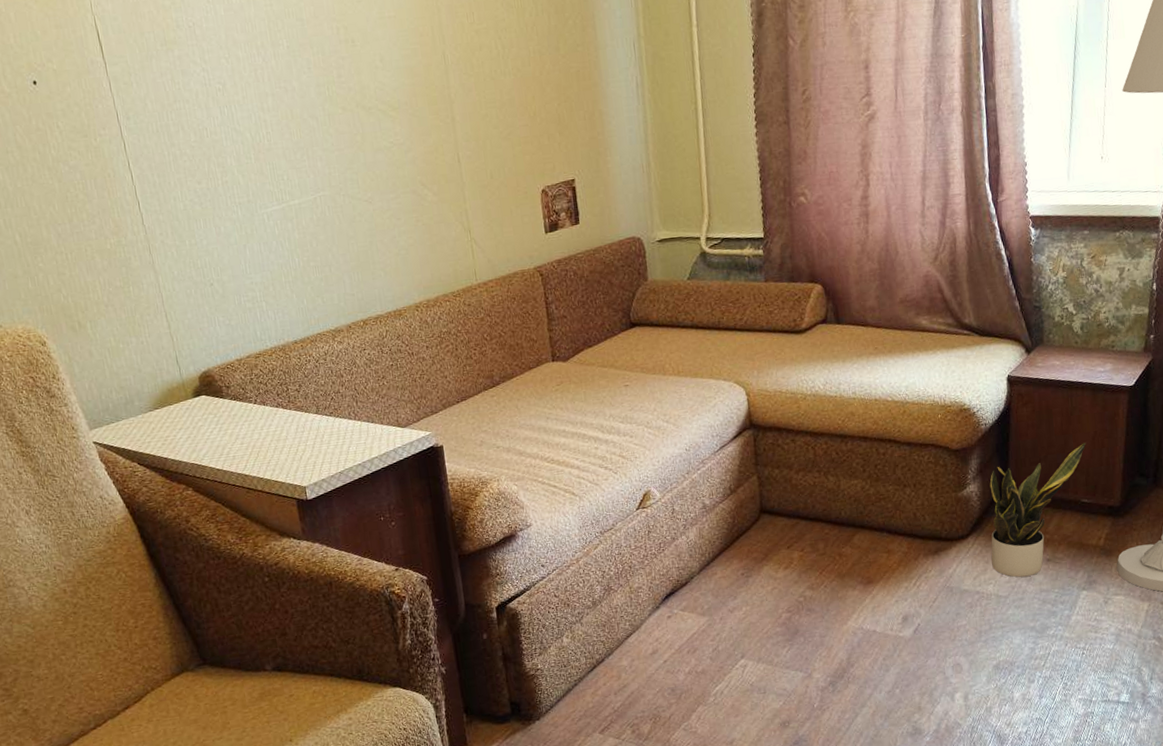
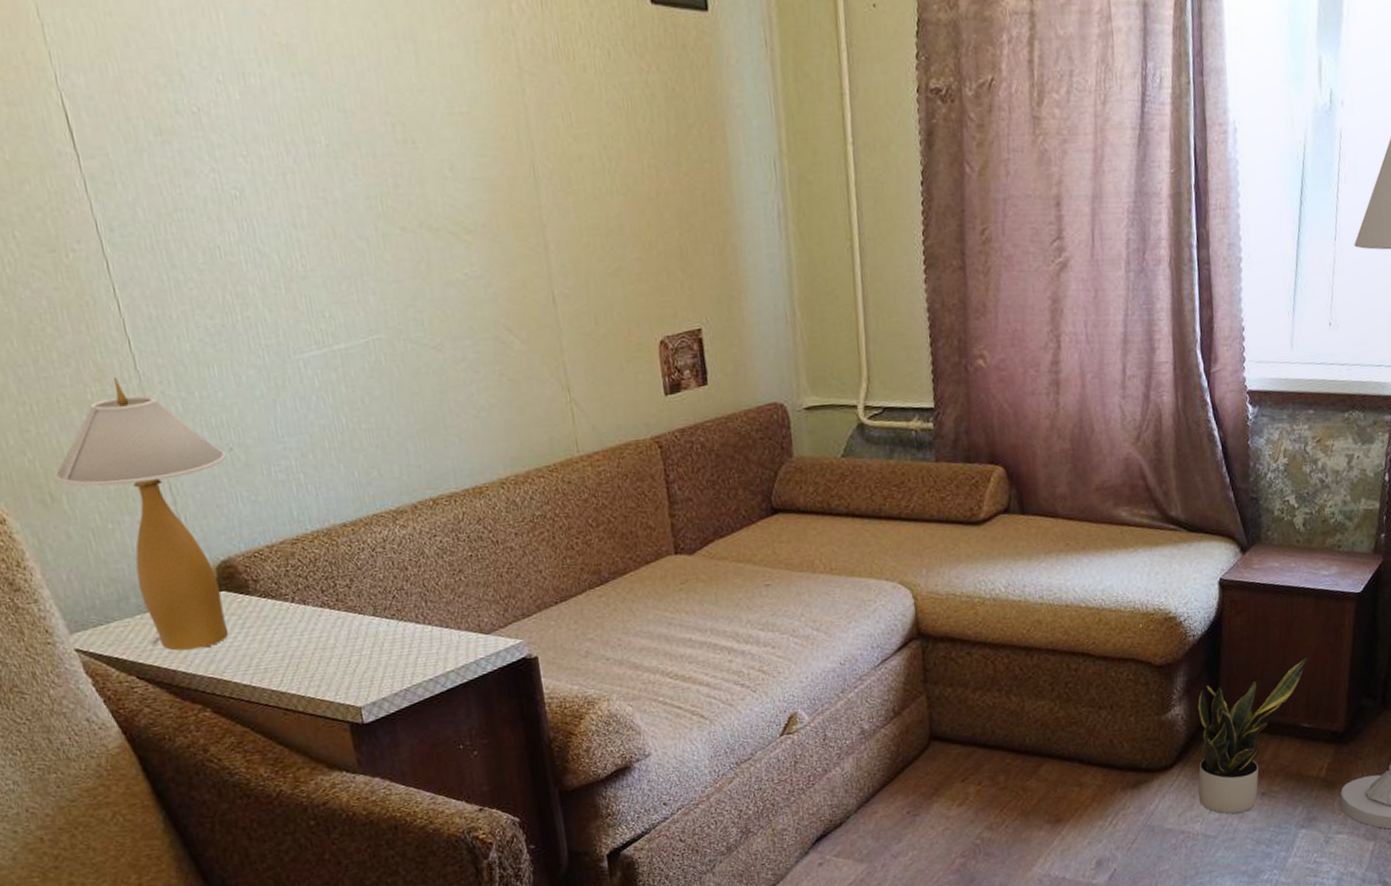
table lamp: none [81,230,209,443] -> present [53,376,229,651]

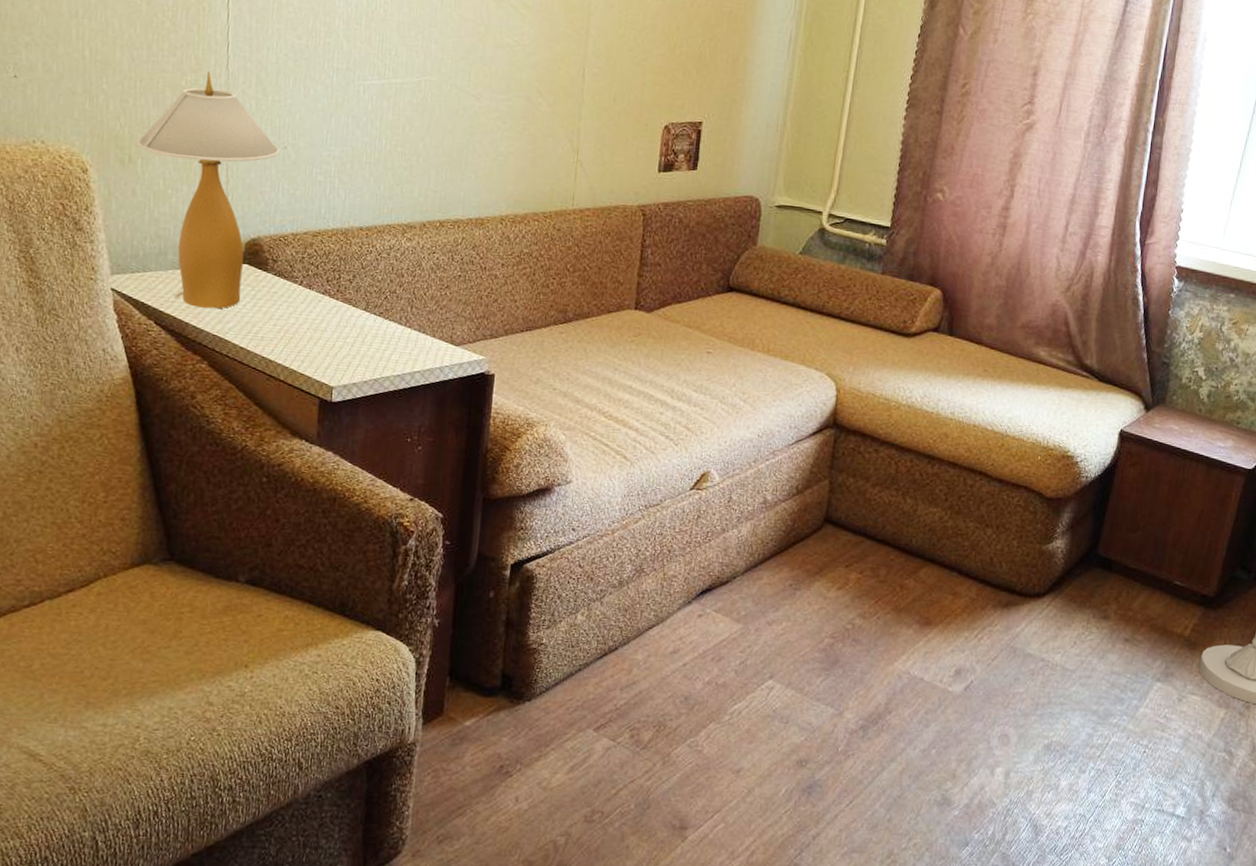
potted plant: present [1197,658,1308,814] -> none [1064,520,1191,654]

